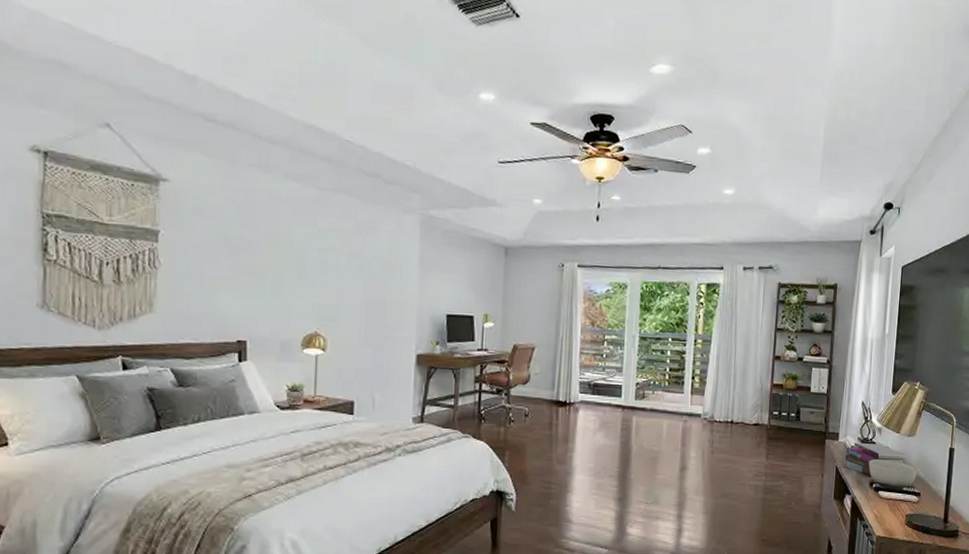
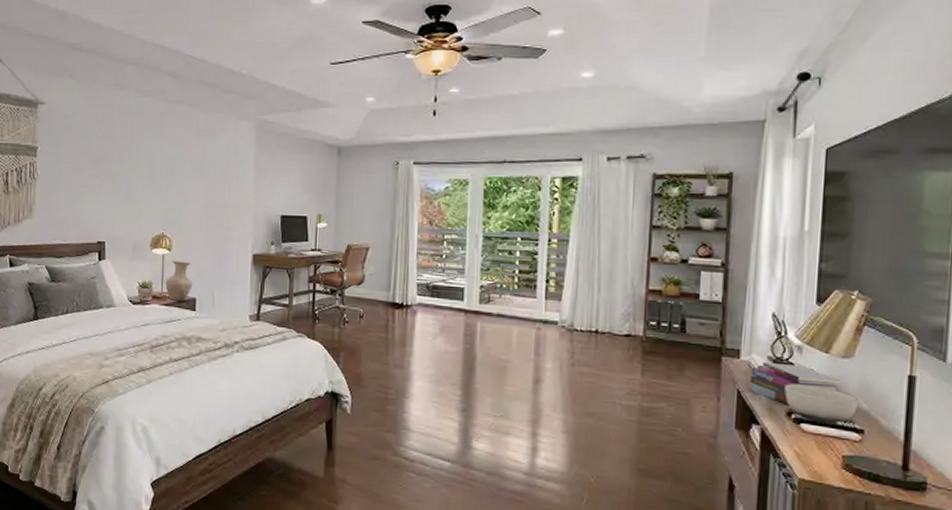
vase: none [319,362,350,406] -> present [165,261,193,302]

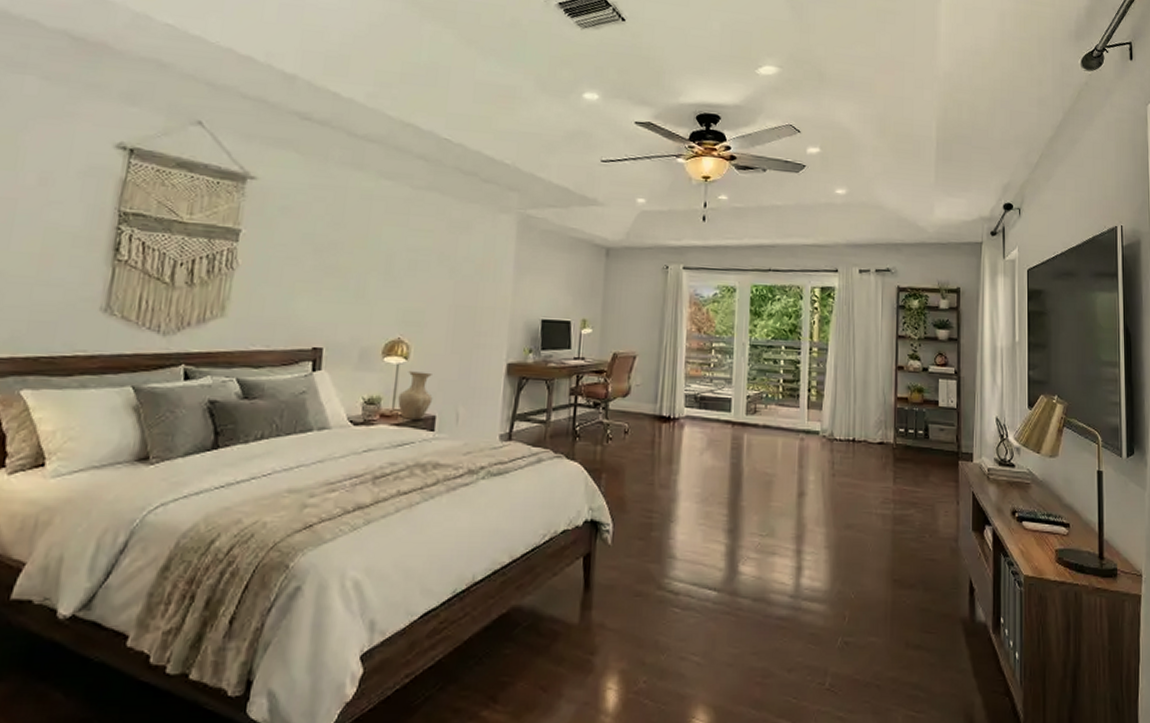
books: present [749,361,840,404] -> none [981,463,1050,504]
bowl: present [784,384,859,424] -> none [1009,484,1064,520]

